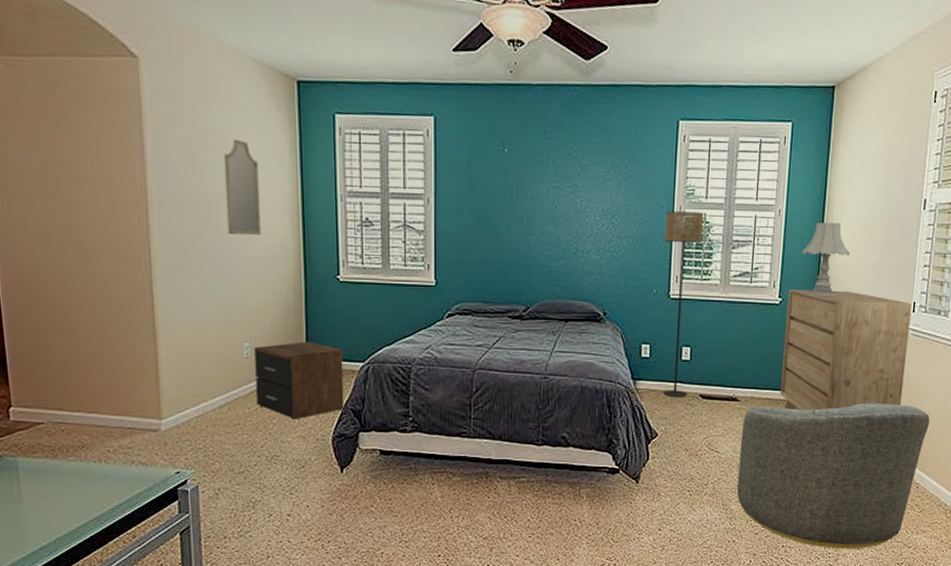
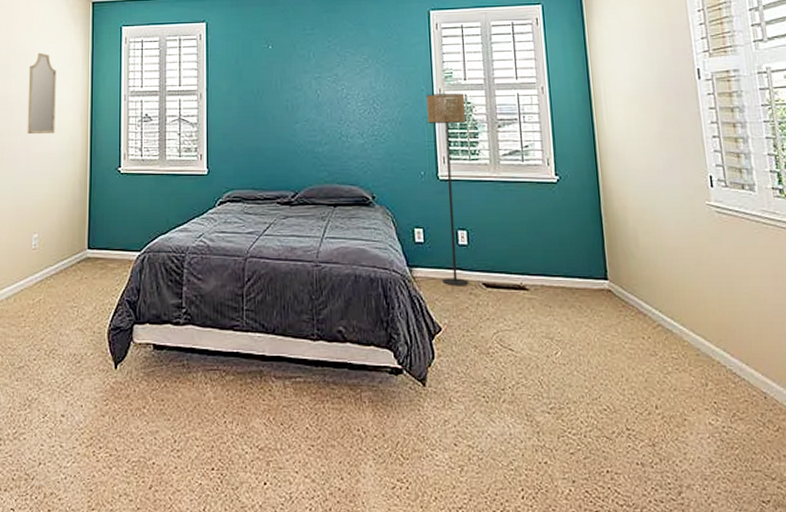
nightstand: present [254,341,344,420] -> none [41,232,121,311]
armchair: present [737,403,930,549] -> none [536,291,762,478]
dresser: present [780,290,913,411] -> none [564,166,721,301]
table lamp: present [802,222,850,296] -> none [573,97,625,172]

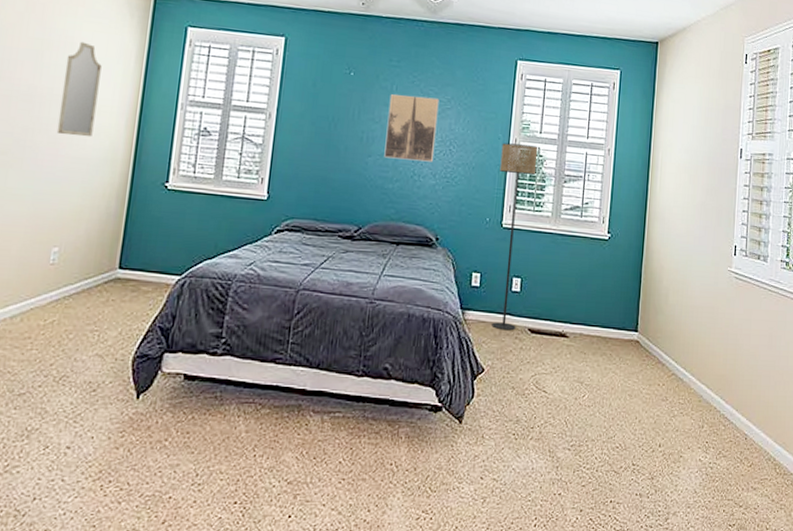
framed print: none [308,59,359,123] -> present [384,94,440,162]

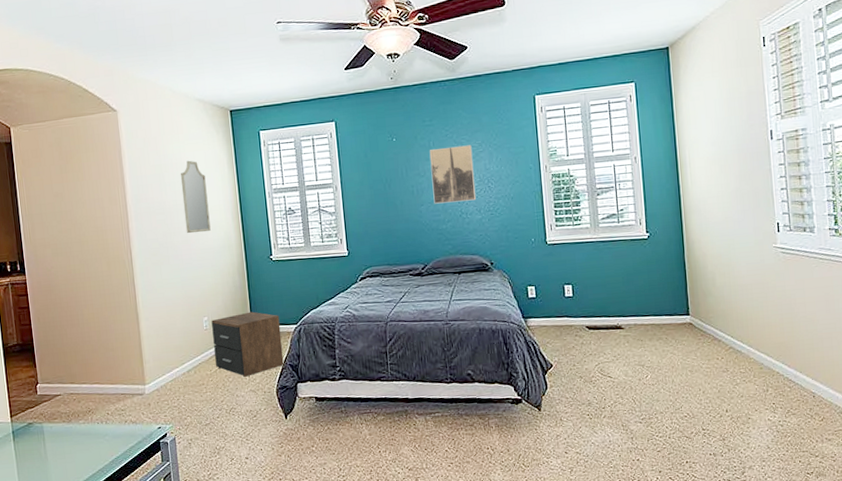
nightstand: none [55,249,160,335] -> present [211,311,284,377]
floor lamp: present [492,143,538,331] -> none [534,168,575,331]

